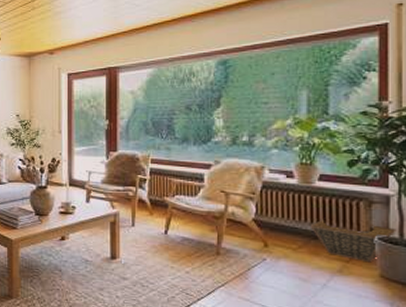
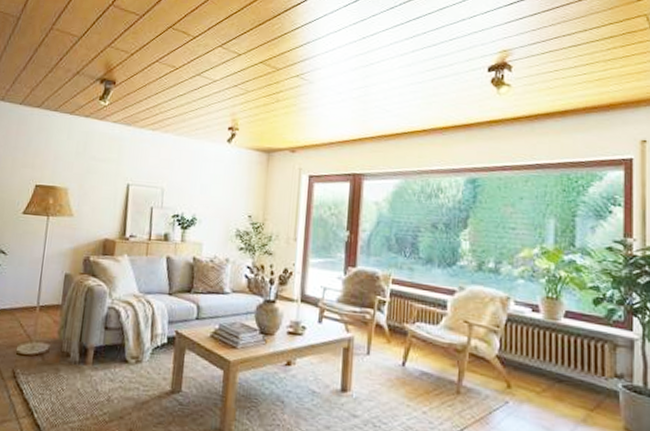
basket: present [310,217,397,263] -> none [554,359,641,413]

